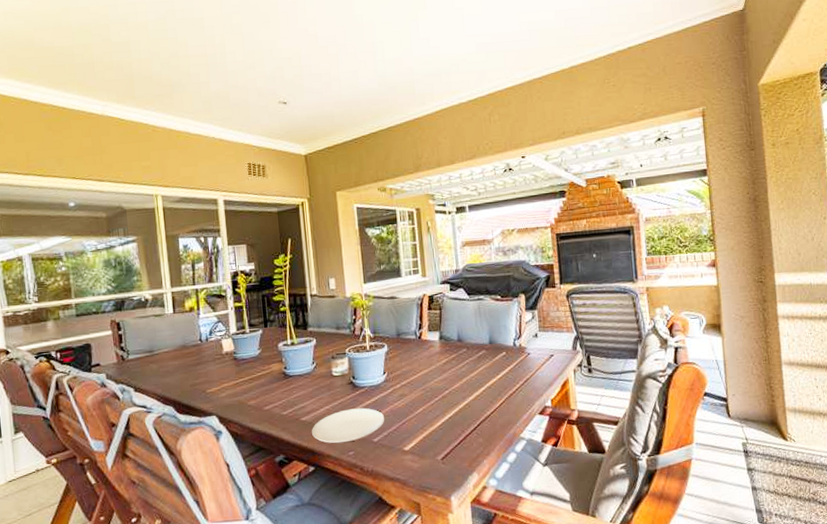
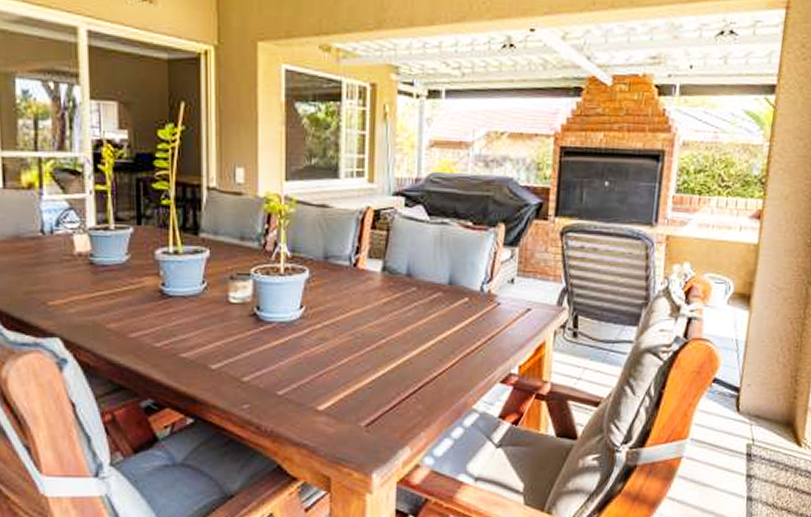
plate: present [312,408,384,444] -> none [194,349,294,392]

